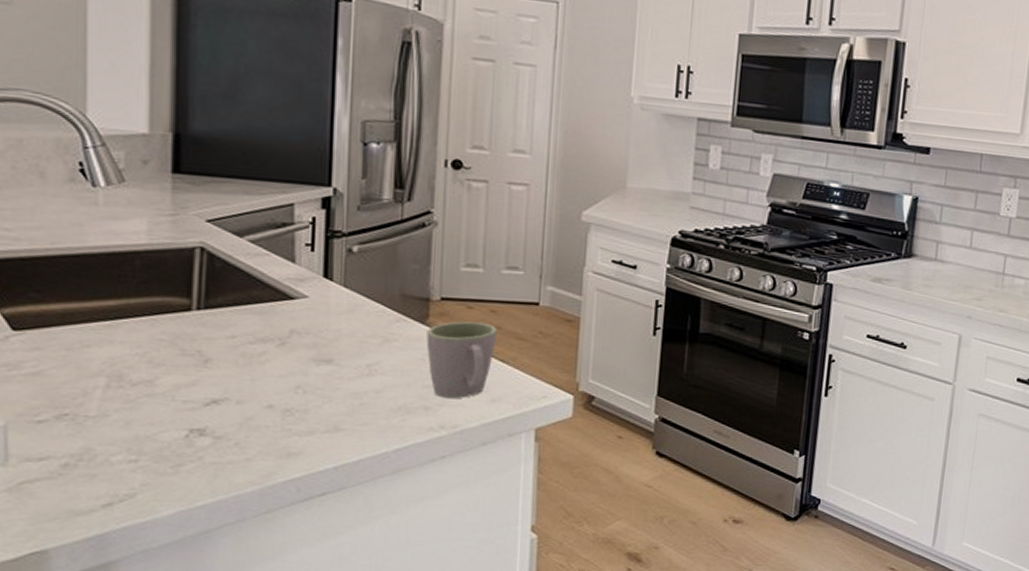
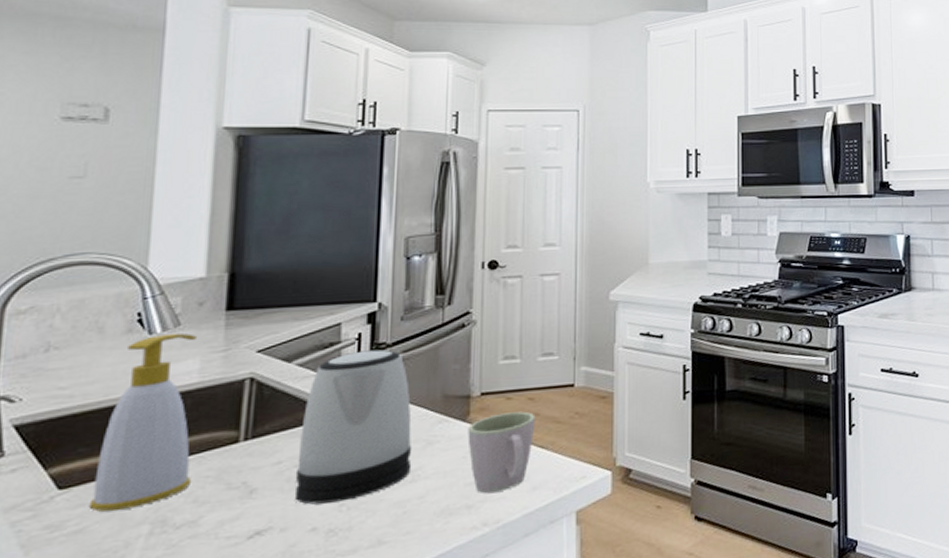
soap bottle: none [44,188,146,359] -> present [88,333,198,512]
kettle: none [250,235,369,384] -> present [295,349,412,505]

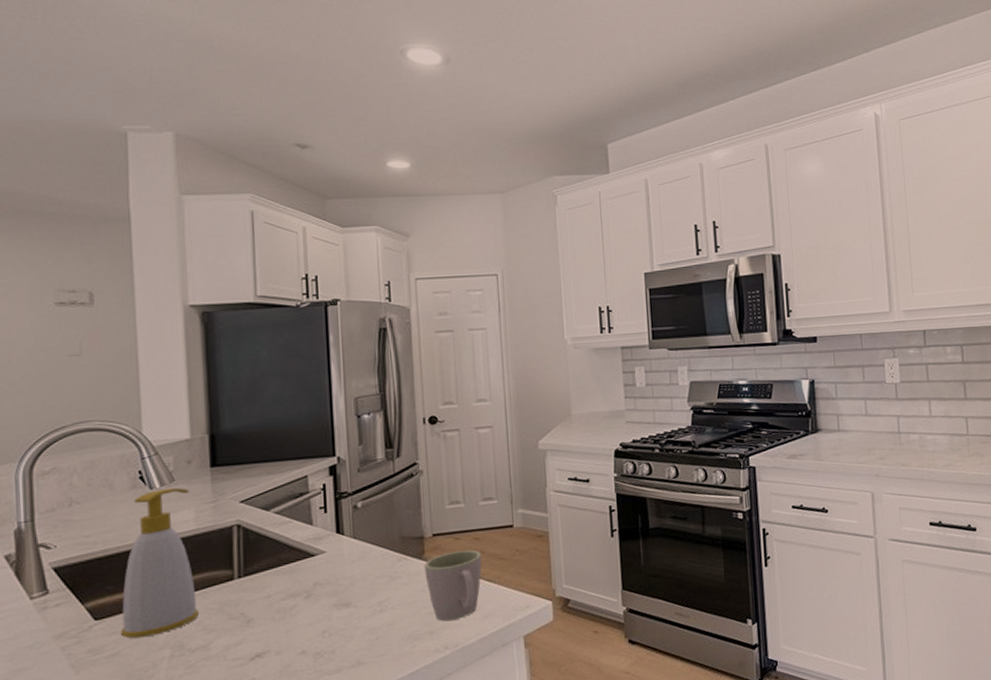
kettle: present [295,349,412,505] -> none [283,498,380,632]

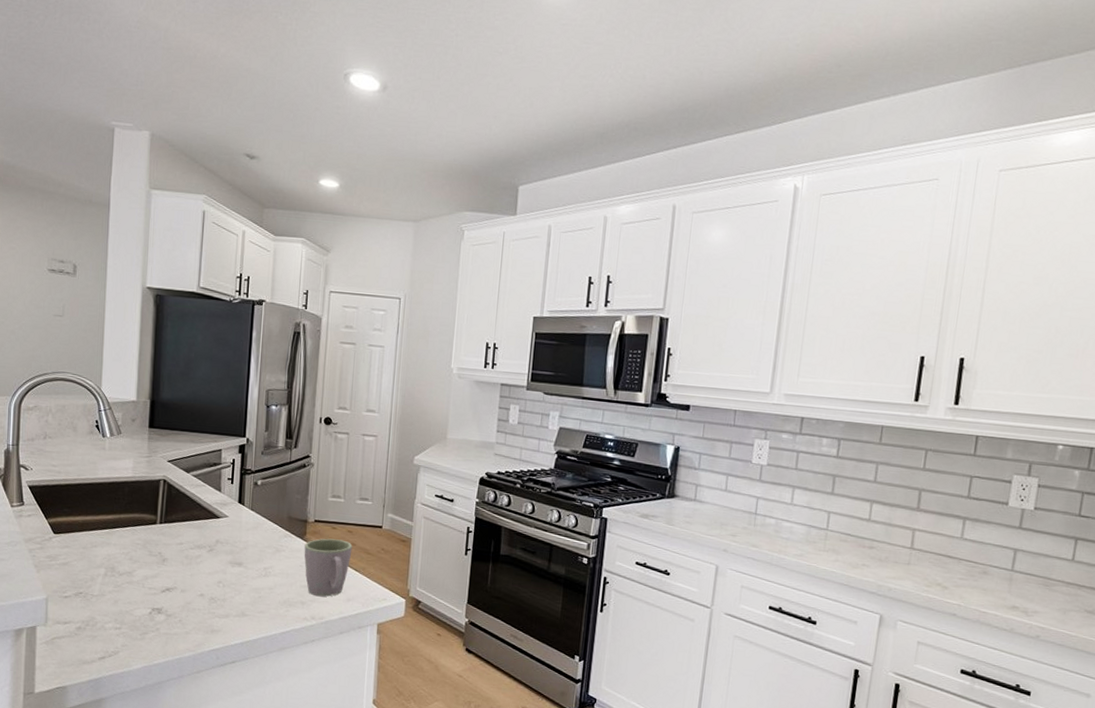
soap bottle: present [120,487,200,639] -> none [70,438,132,556]

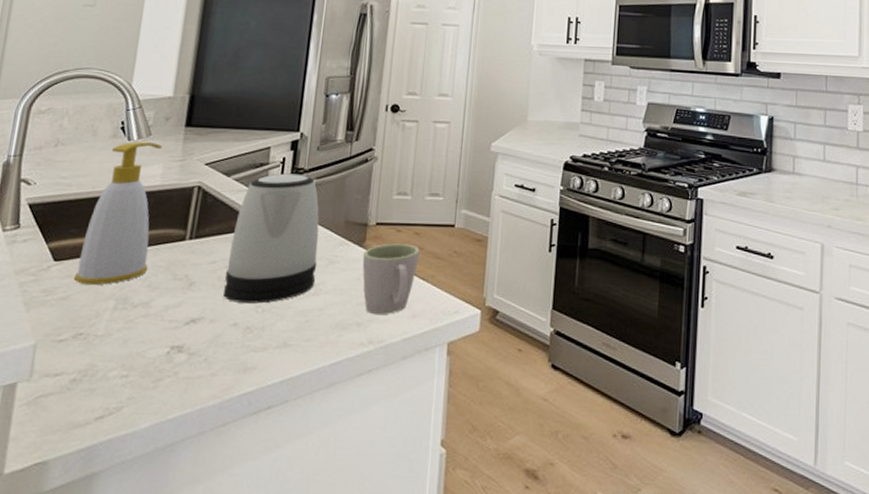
soap bottle: none [70,438,132,556] -> present [73,141,163,285]
kettle: none [191,472,266,580] -> present [223,173,319,304]

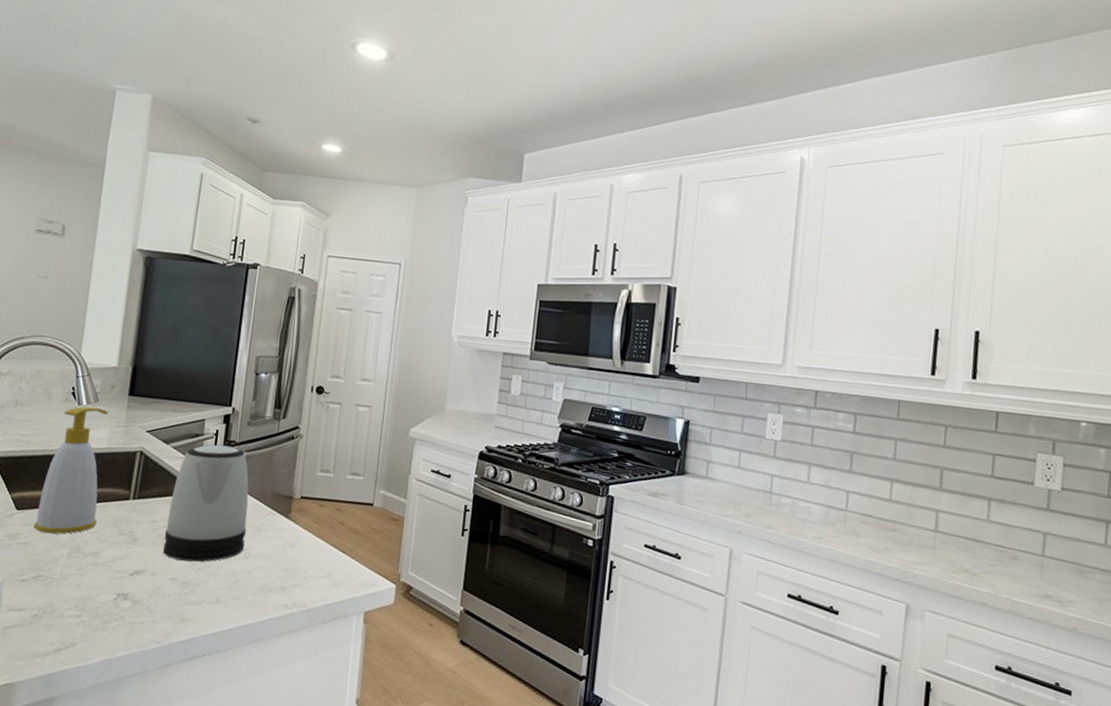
mug: present [362,243,420,314] -> none [287,516,341,582]

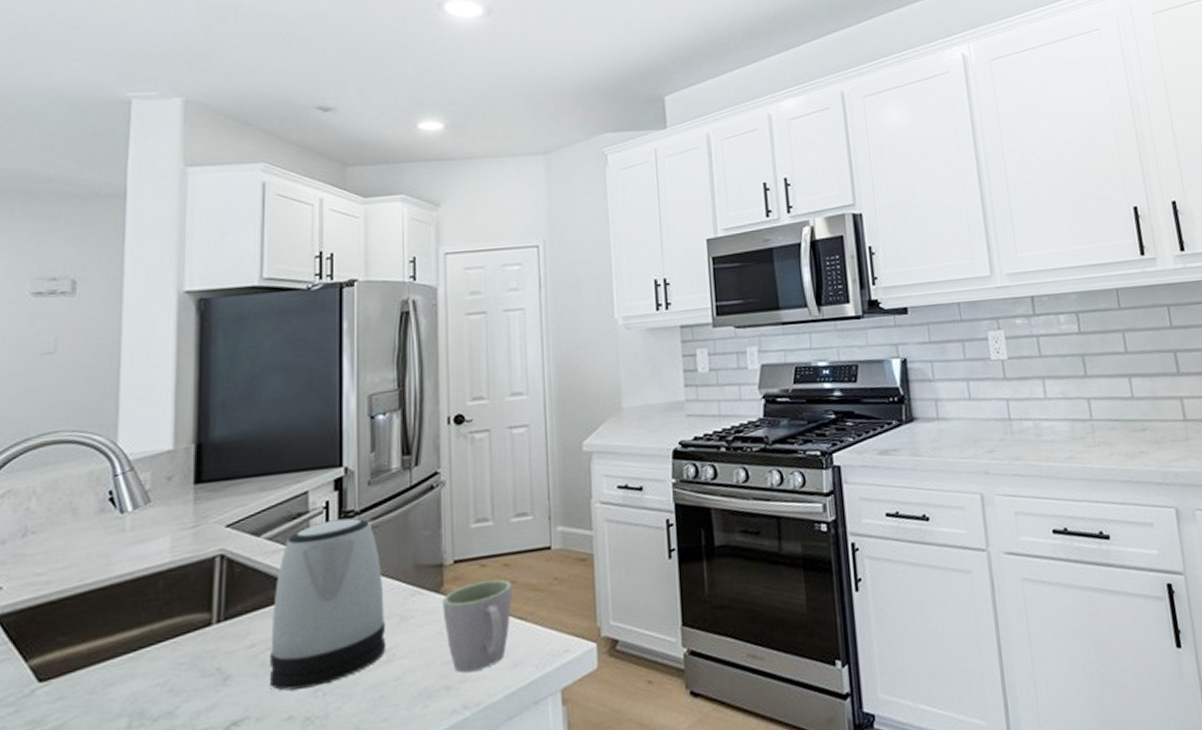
soap bottle: present [33,406,109,534] -> none [68,510,168,705]
mug: none [287,516,341,582] -> present [442,579,513,672]

